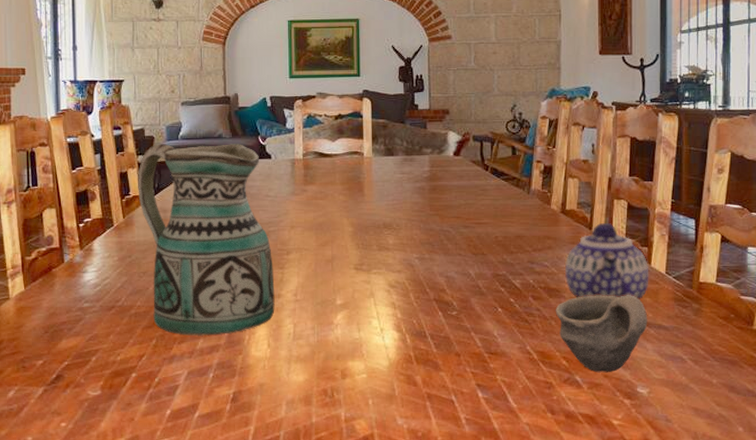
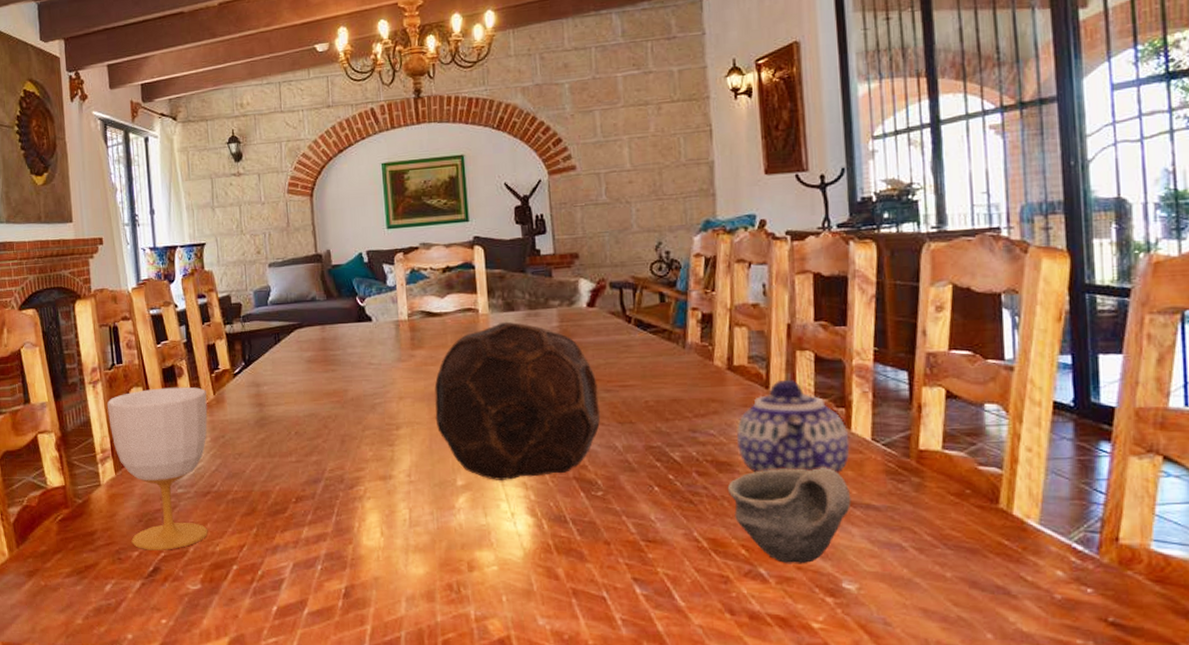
cup: none [21,210,117,359] -> present [107,386,208,550]
ceramic pitcher: present [138,143,275,336] -> none [226,306,387,523]
soccer ball: none [321,164,459,300] -> present [434,321,601,480]

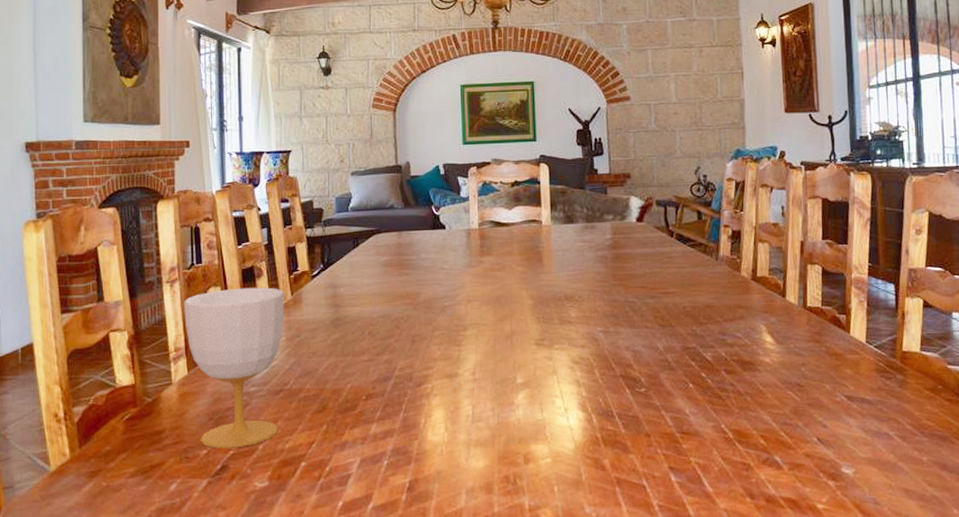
soccer ball: present [434,321,601,480] -> none [499,232,646,378]
cup: present [727,468,852,564] -> none [750,367,850,452]
teapot: present [736,379,850,473] -> none [758,289,849,371]

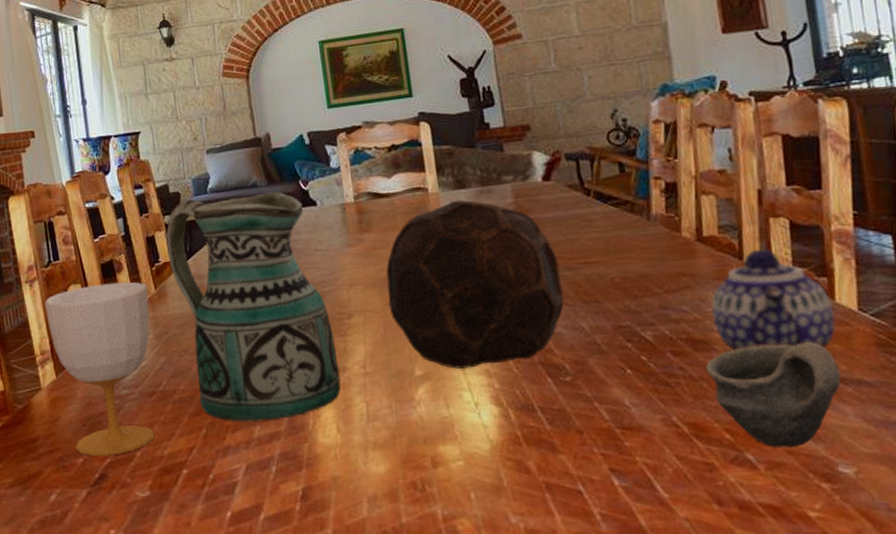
ceramic pitcher: none [306,214,452,420] -> present [166,191,341,422]
soccer ball: none [499,232,646,378] -> present [386,199,565,369]
cup: none [750,367,850,452] -> present [705,342,842,448]
teapot: none [758,289,849,371] -> present [711,249,836,351]

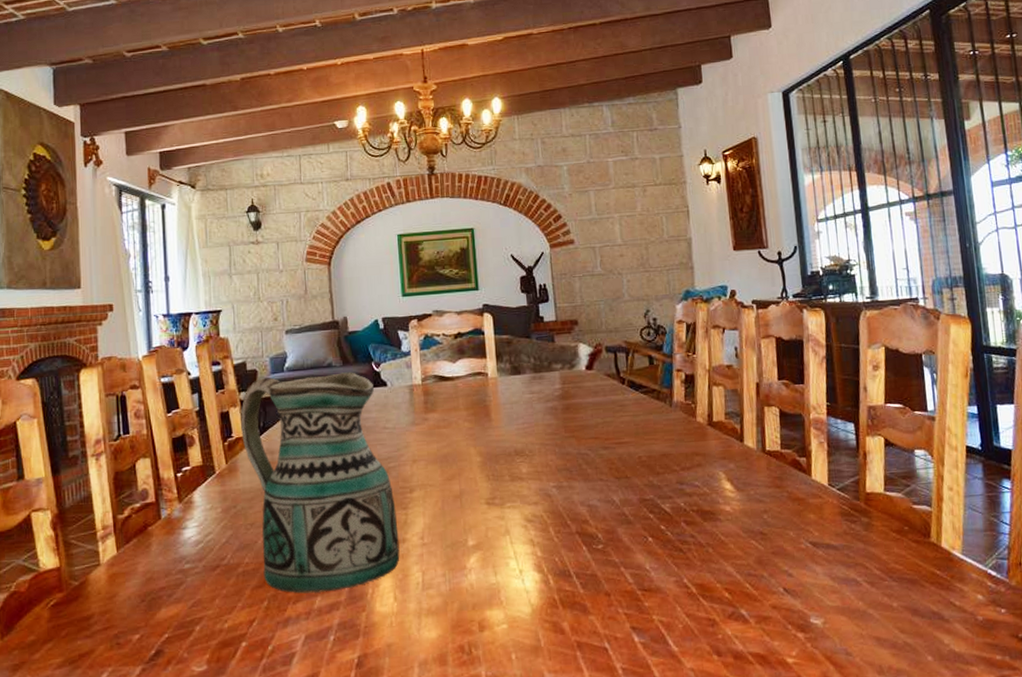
cup: present [45,281,155,457] -> none [111,456,219,633]
soccer ball: present [386,199,565,369] -> none [447,384,600,539]
cup: present [705,342,842,448] -> none [711,512,815,604]
teapot: present [711,249,836,351] -> none [718,433,811,520]

